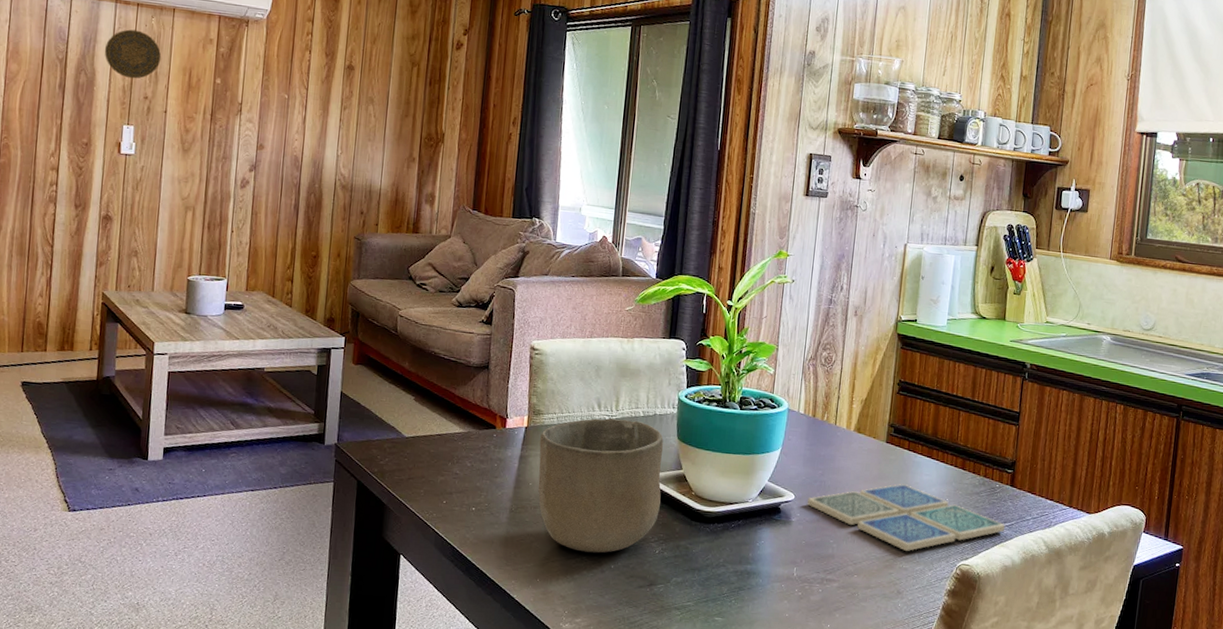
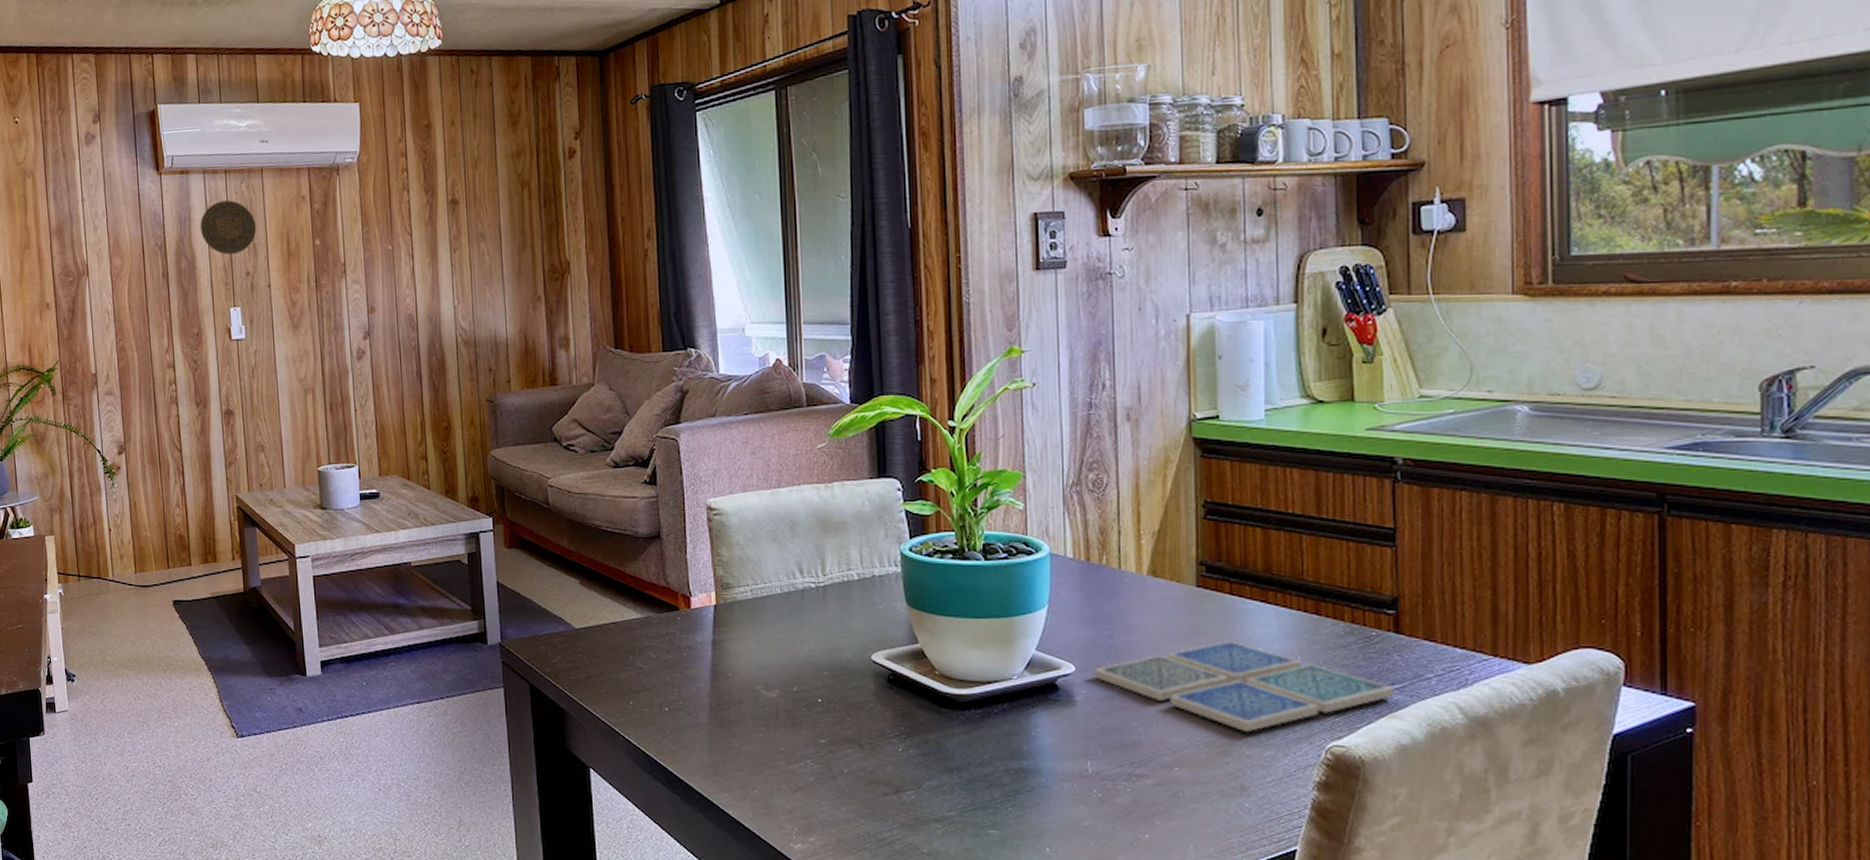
bowl: present [538,418,664,554] -> none [734,585,896,755]

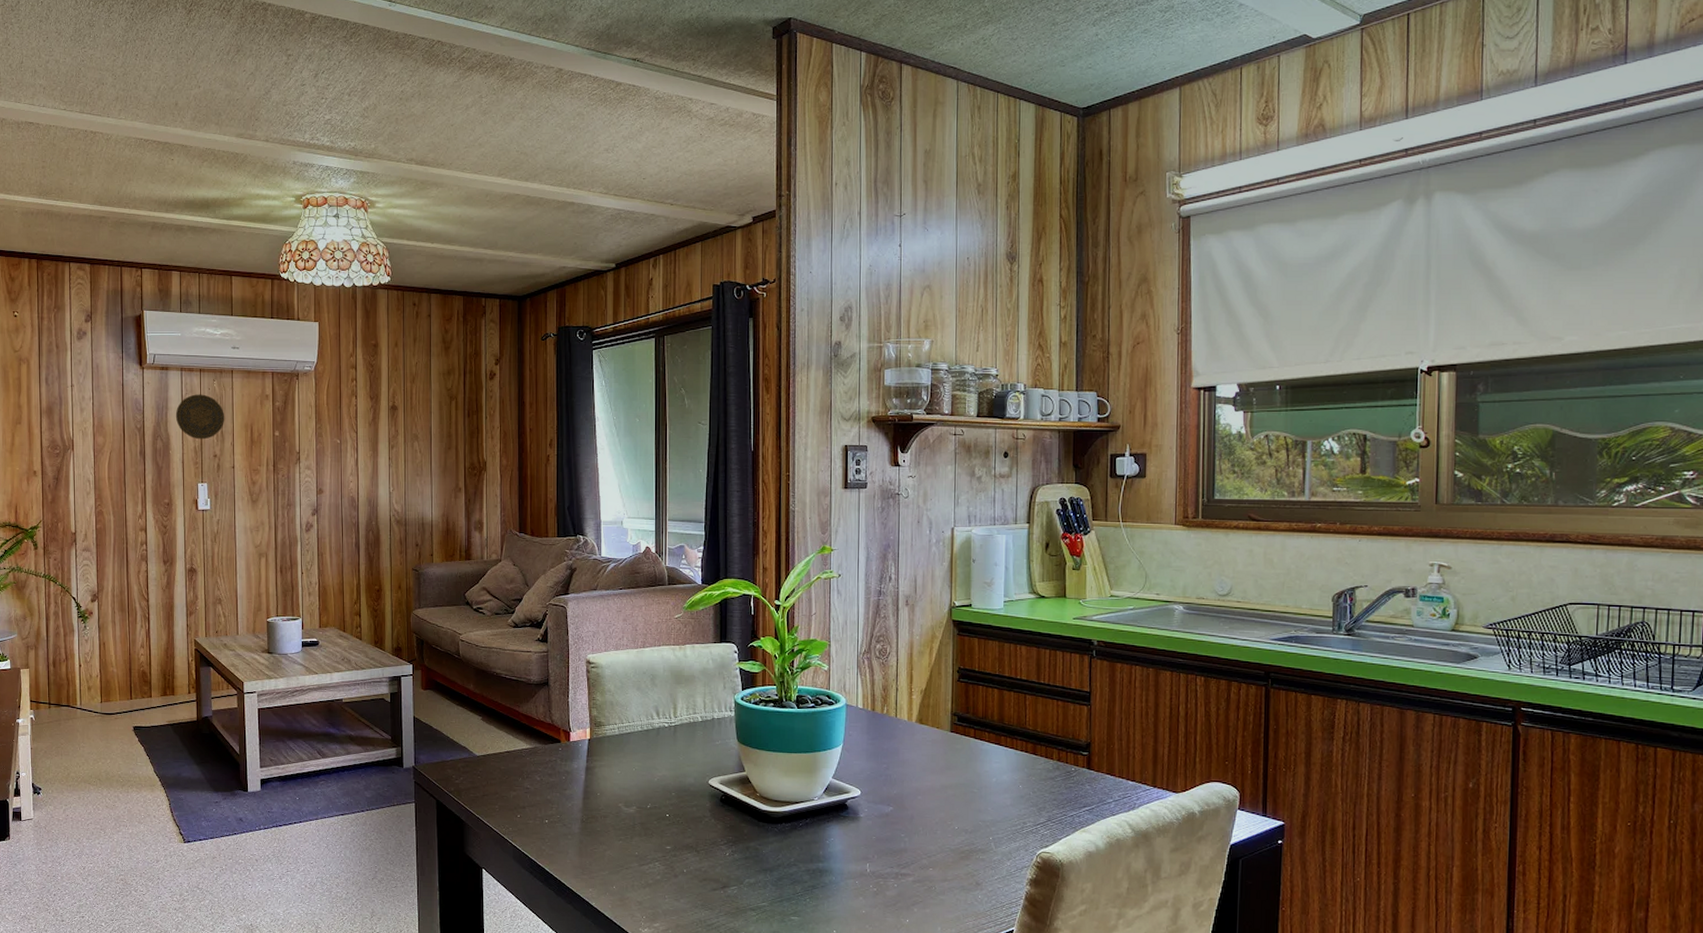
drink coaster: present [1093,640,1393,733] -> none [873,772,1085,842]

